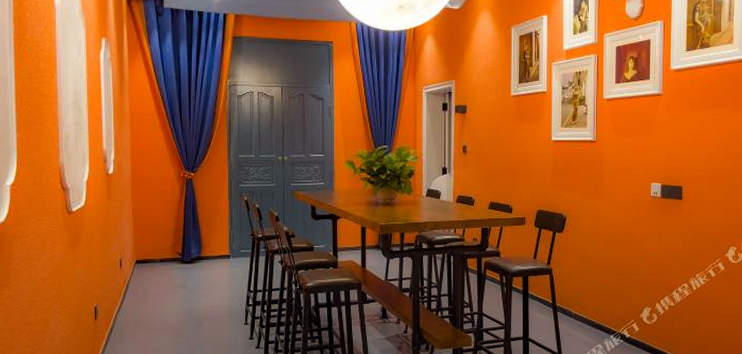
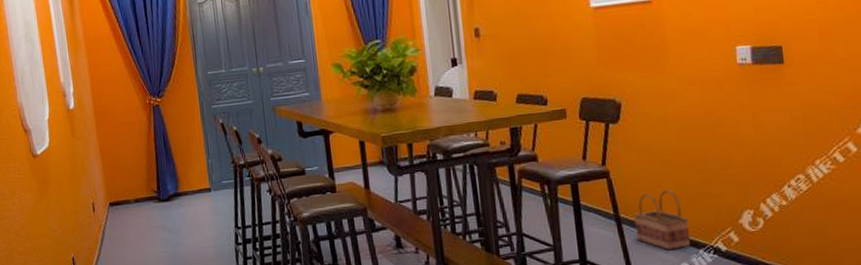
basket: none [566,287,605,334] -> present [633,190,690,251]

